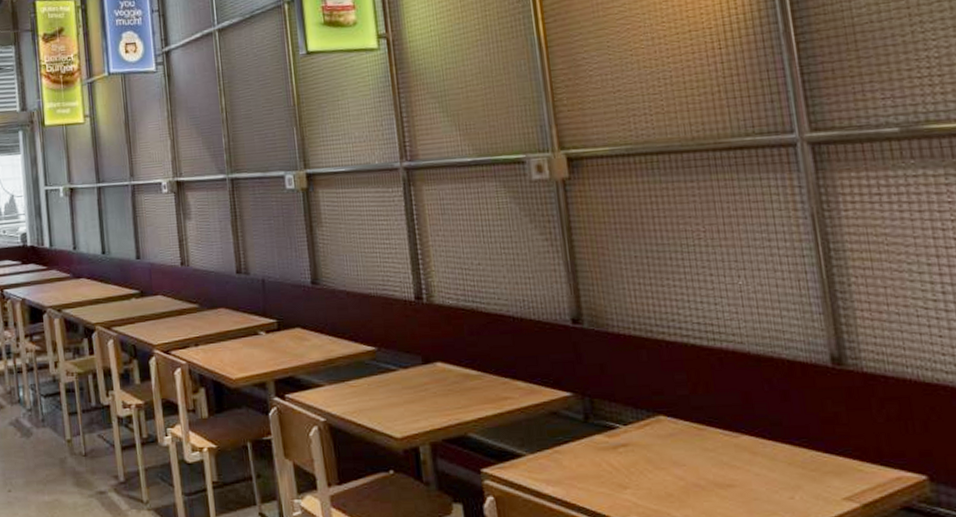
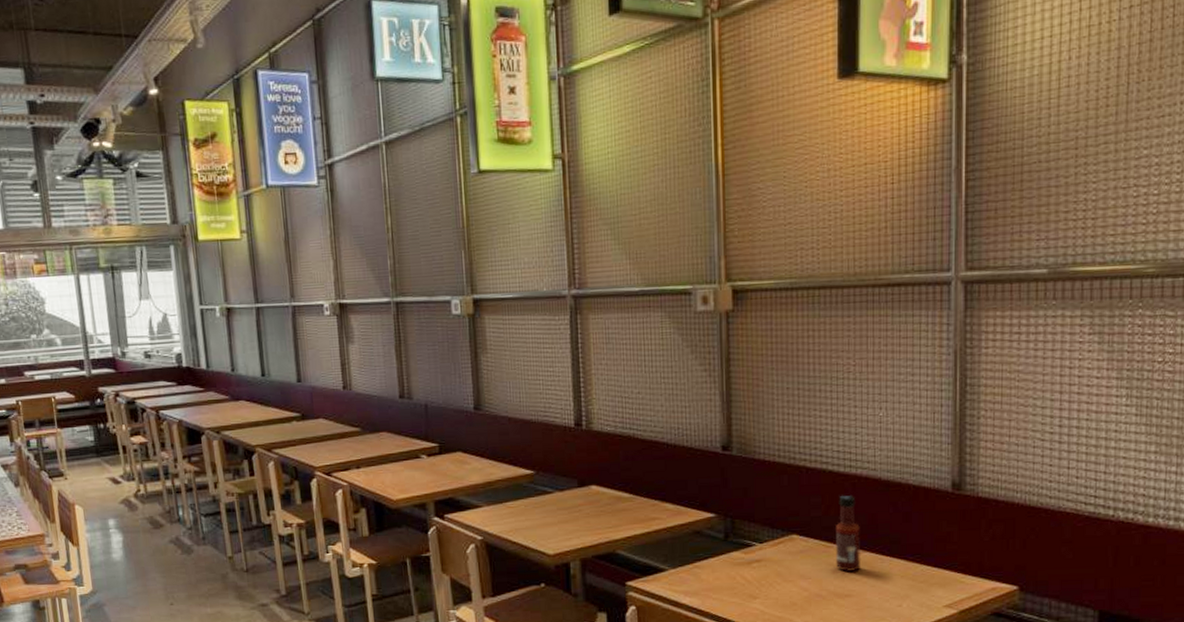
tabasco sauce: none [705,370,740,459] -> present [836,494,861,573]

